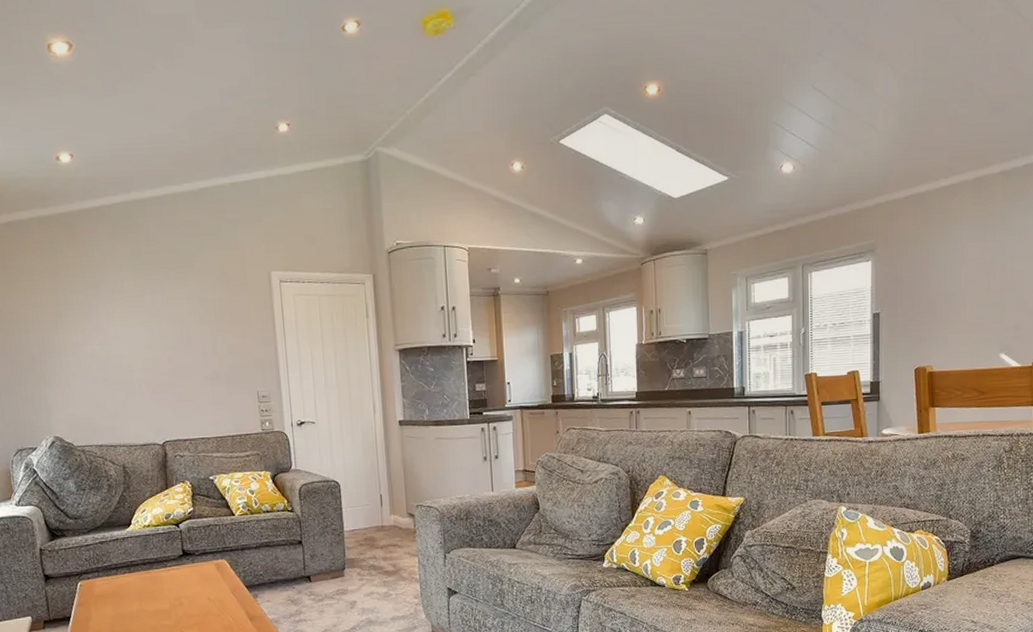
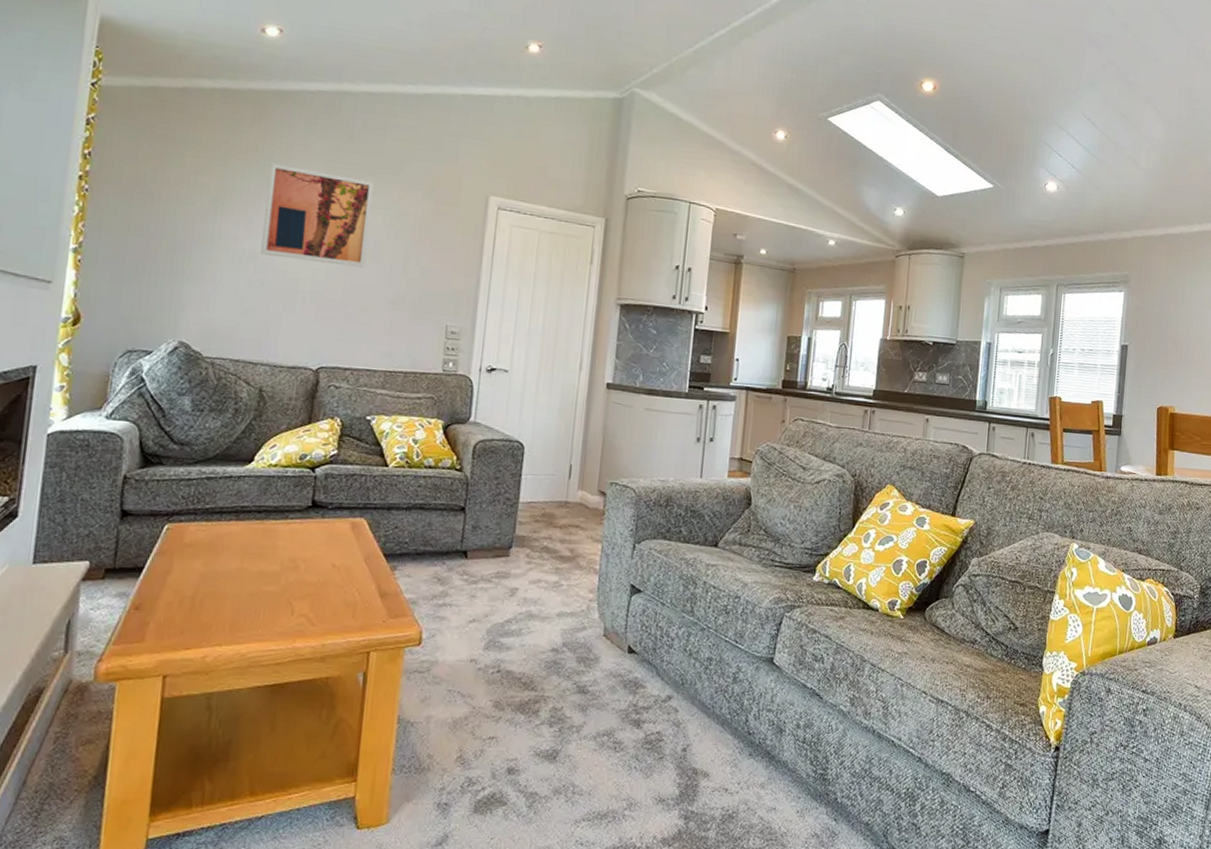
wall art: none [90,274,182,355] -> present [261,163,374,268]

